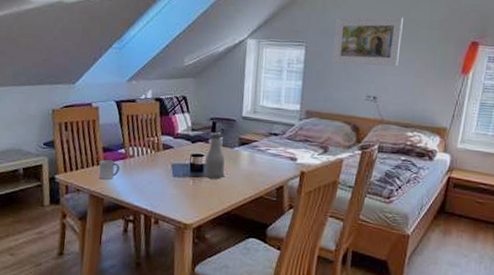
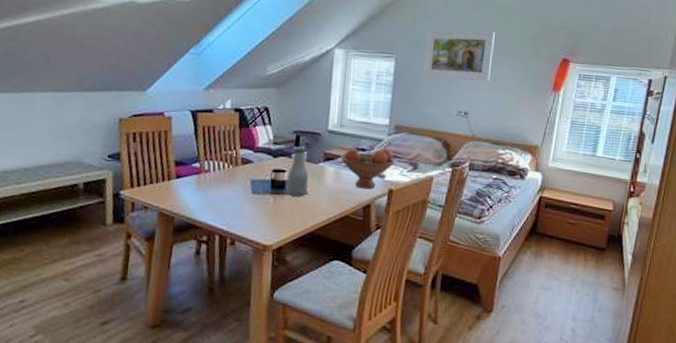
cup: present [99,159,121,180] -> none [169,174,194,197]
fruit bowl: none [254,133,306,172] -> present [340,148,395,190]

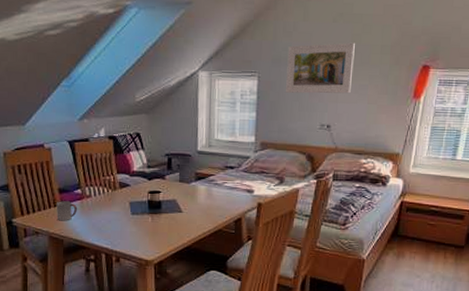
cup: none [169,174,194,197] -> present [56,201,78,221]
bottle: present [286,146,309,197] -> none [163,168,182,215]
fruit bowl: present [340,148,395,190] -> none [210,165,262,204]

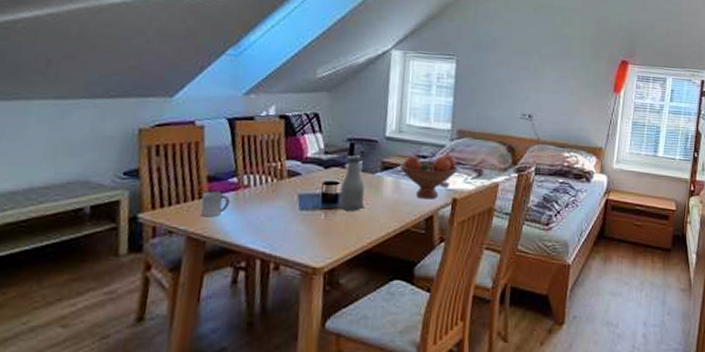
bottle: none [163,168,182,215] -> present [339,155,365,211]
fruit bowl: none [210,165,262,204] -> present [399,155,458,200]
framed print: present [286,42,355,94] -> none [486,31,556,84]

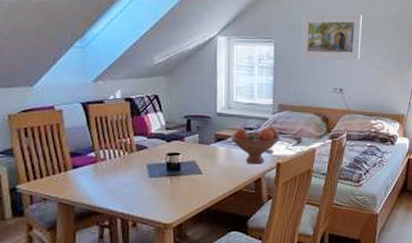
cup: present [200,191,231,217] -> none [66,165,91,186]
bottle: present [339,155,365,211] -> none [182,130,202,177]
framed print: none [486,31,556,84] -> present [301,14,362,60]

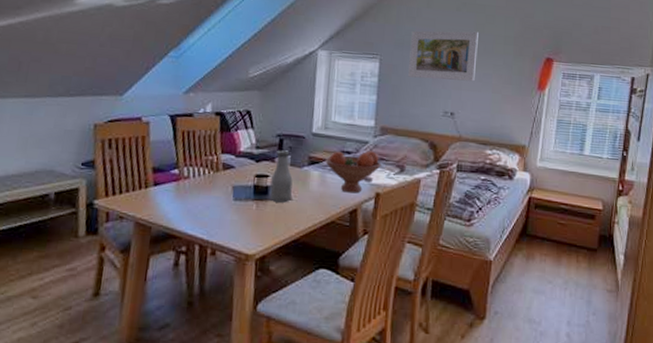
bottle: none [182,130,202,177] -> present [270,150,293,203]

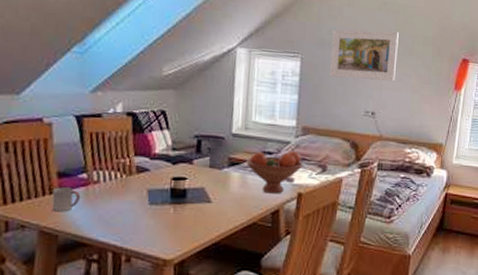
cup: none [147,181,173,205] -> present [52,187,81,212]
bottle: present [270,150,293,203] -> none [188,151,212,206]

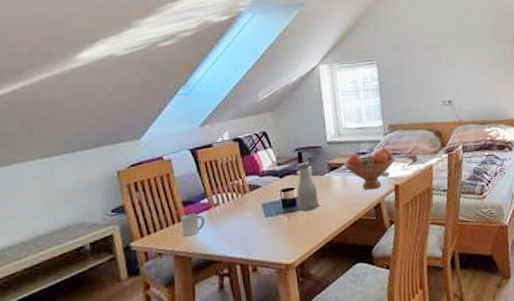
bottle: none [188,151,212,206] -> present [297,162,319,211]
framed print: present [330,29,399,82] -> none [401,25,464,76]

